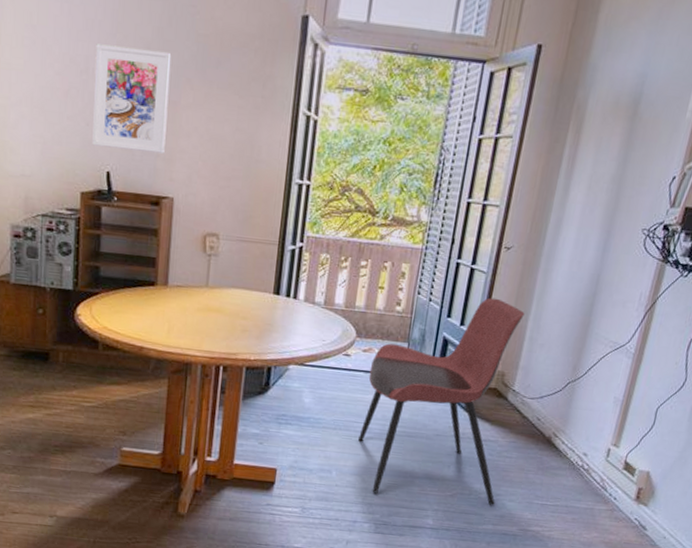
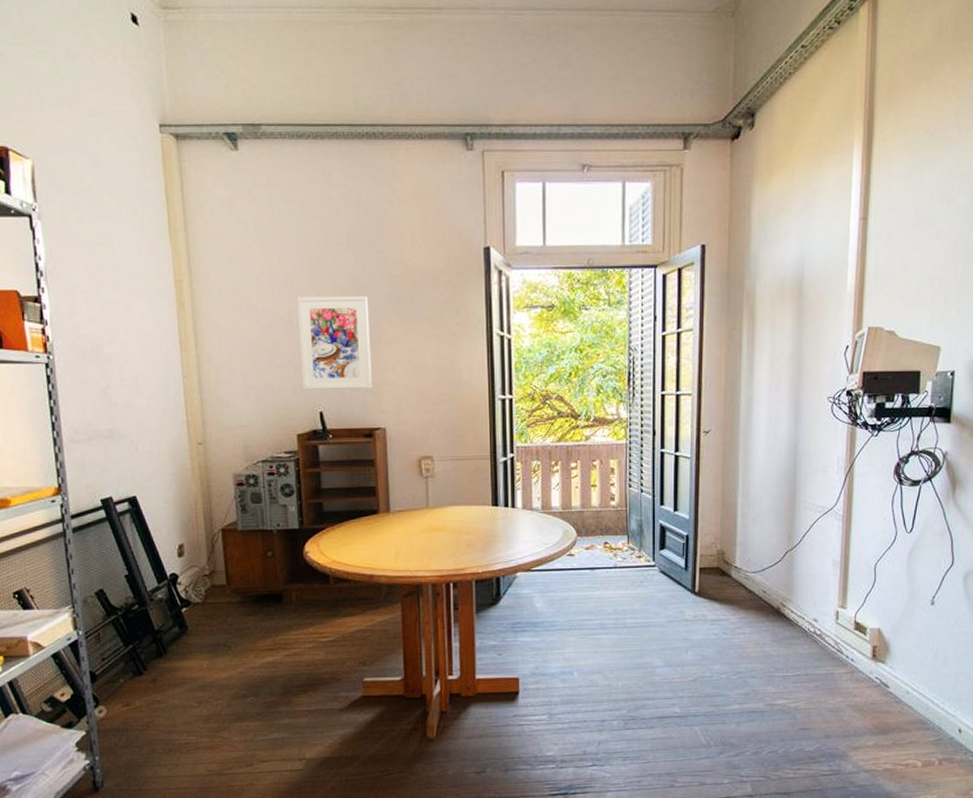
dining chair: present [358,297,525,505] -> none [594,480,737,689]

